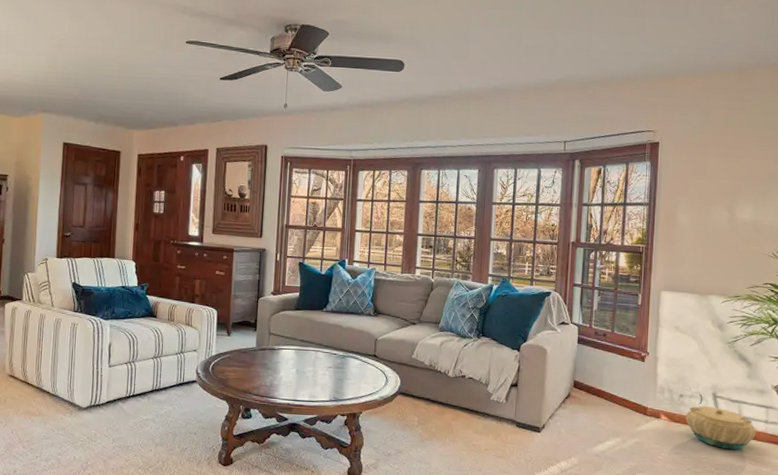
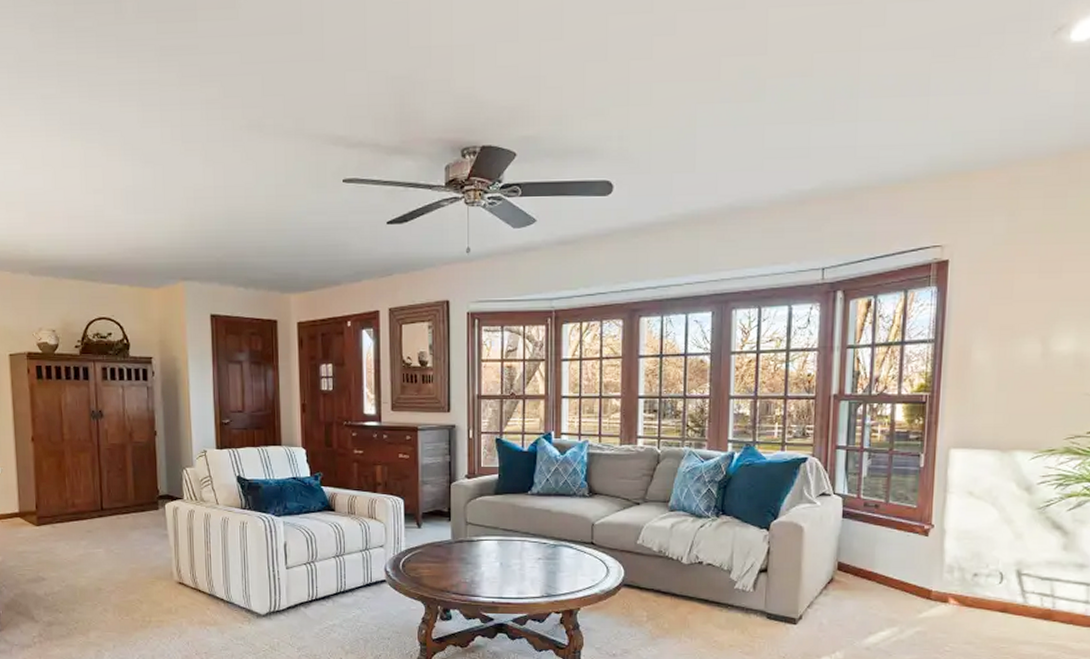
basket: present [686,406,756,450] -> none [981,586,1073,637]

